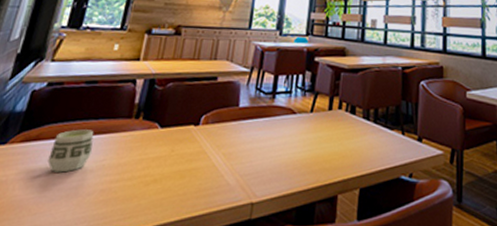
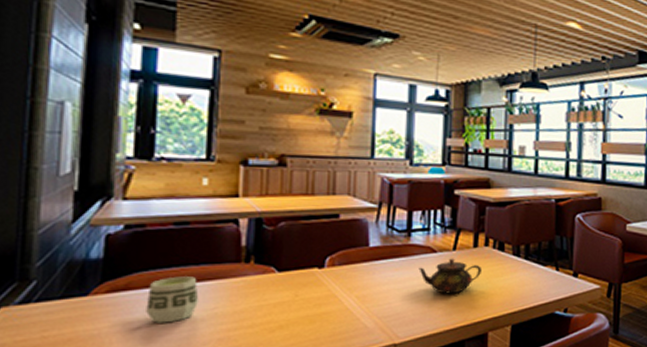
teapot: none [279,119,336,155] -> present [418,258,483,294]

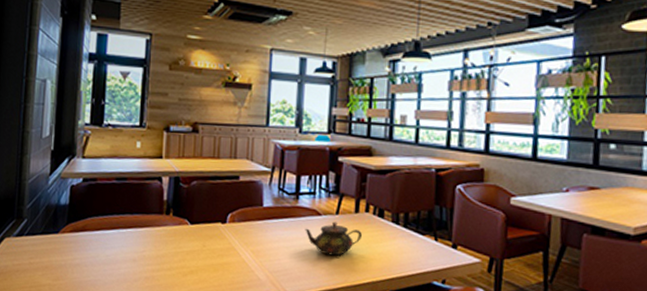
cup: present [146,276,199,323] -> none [96,222,133,261]

